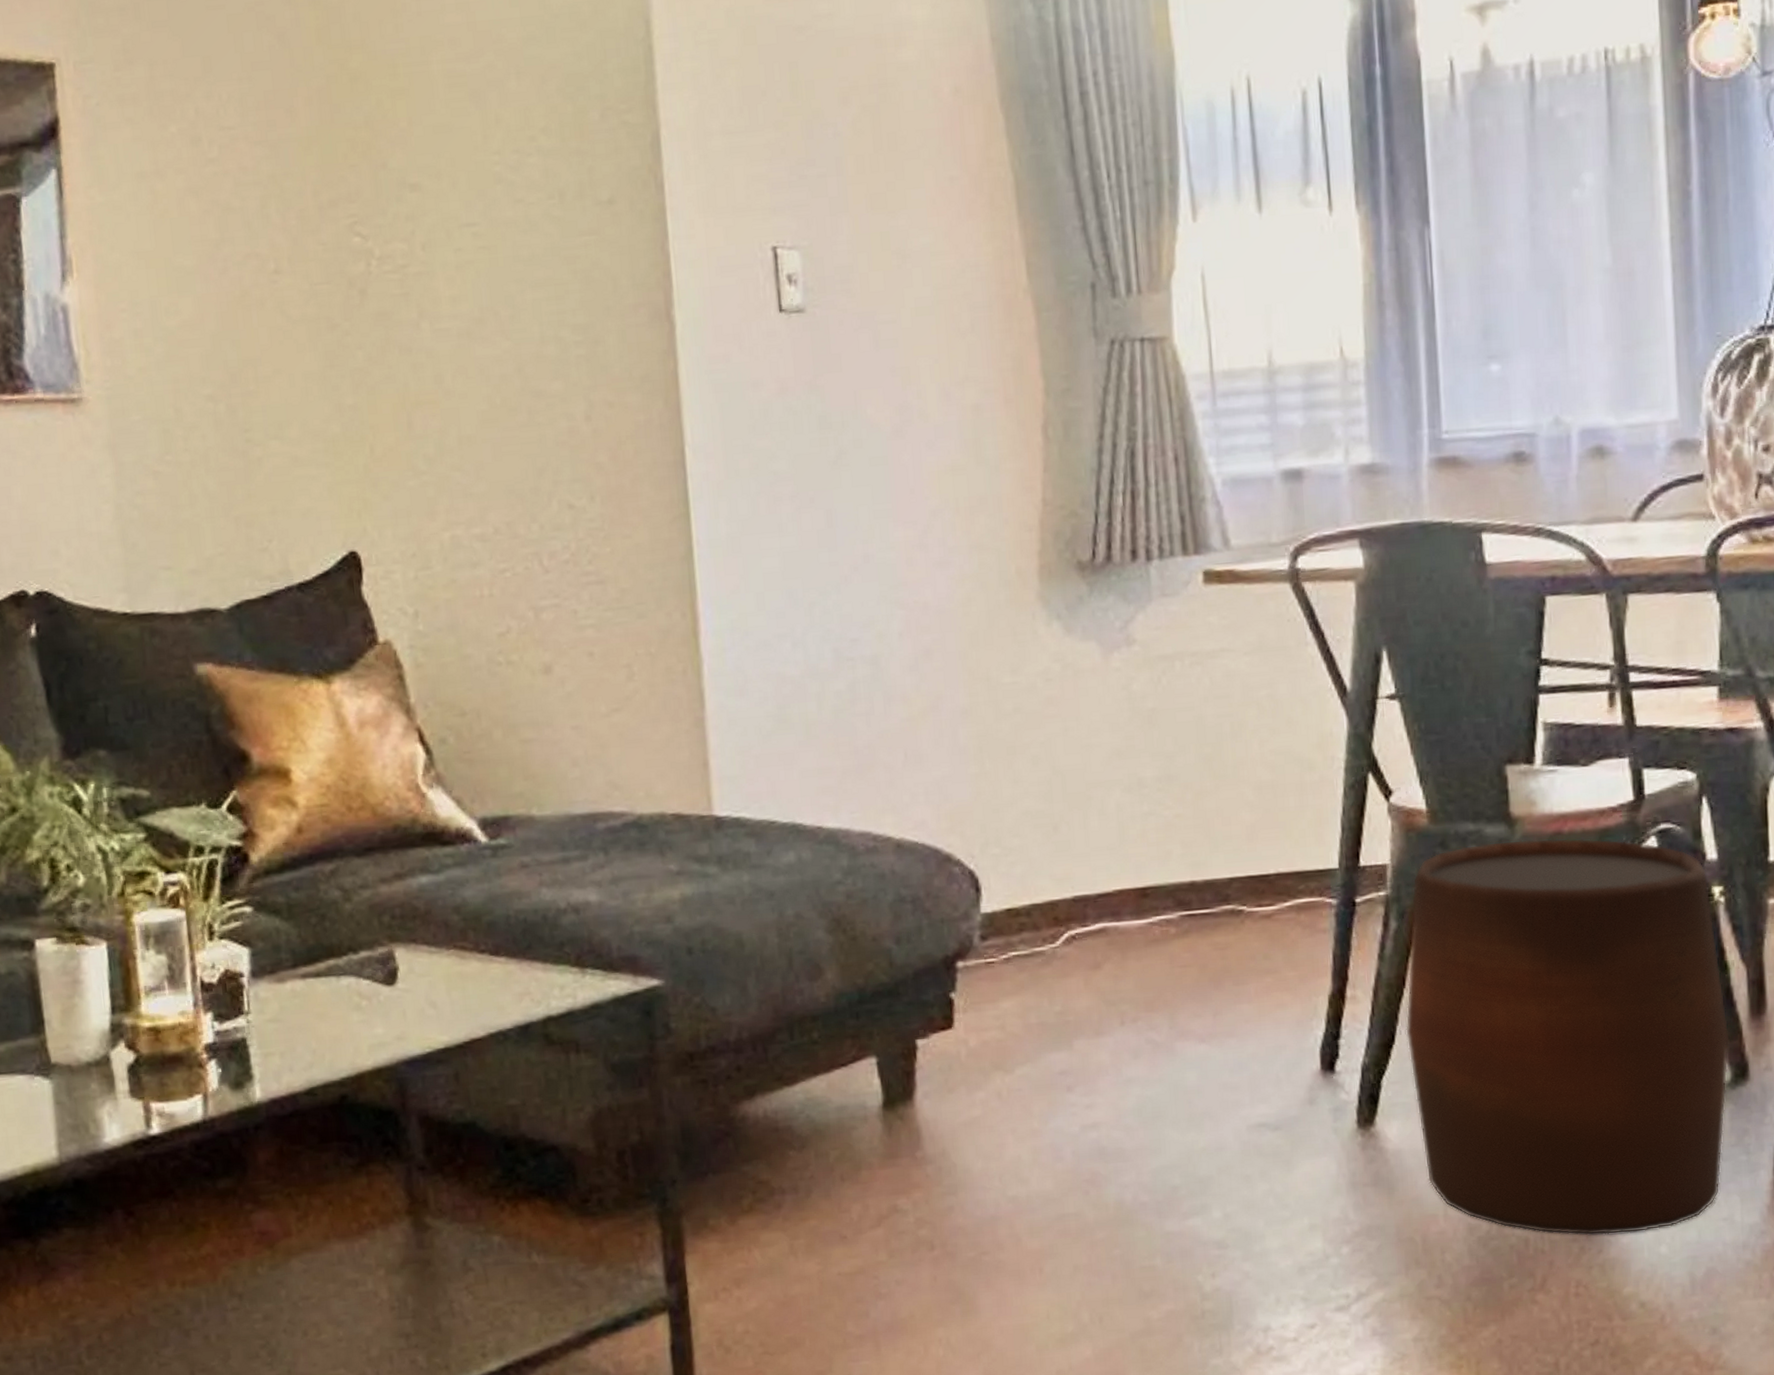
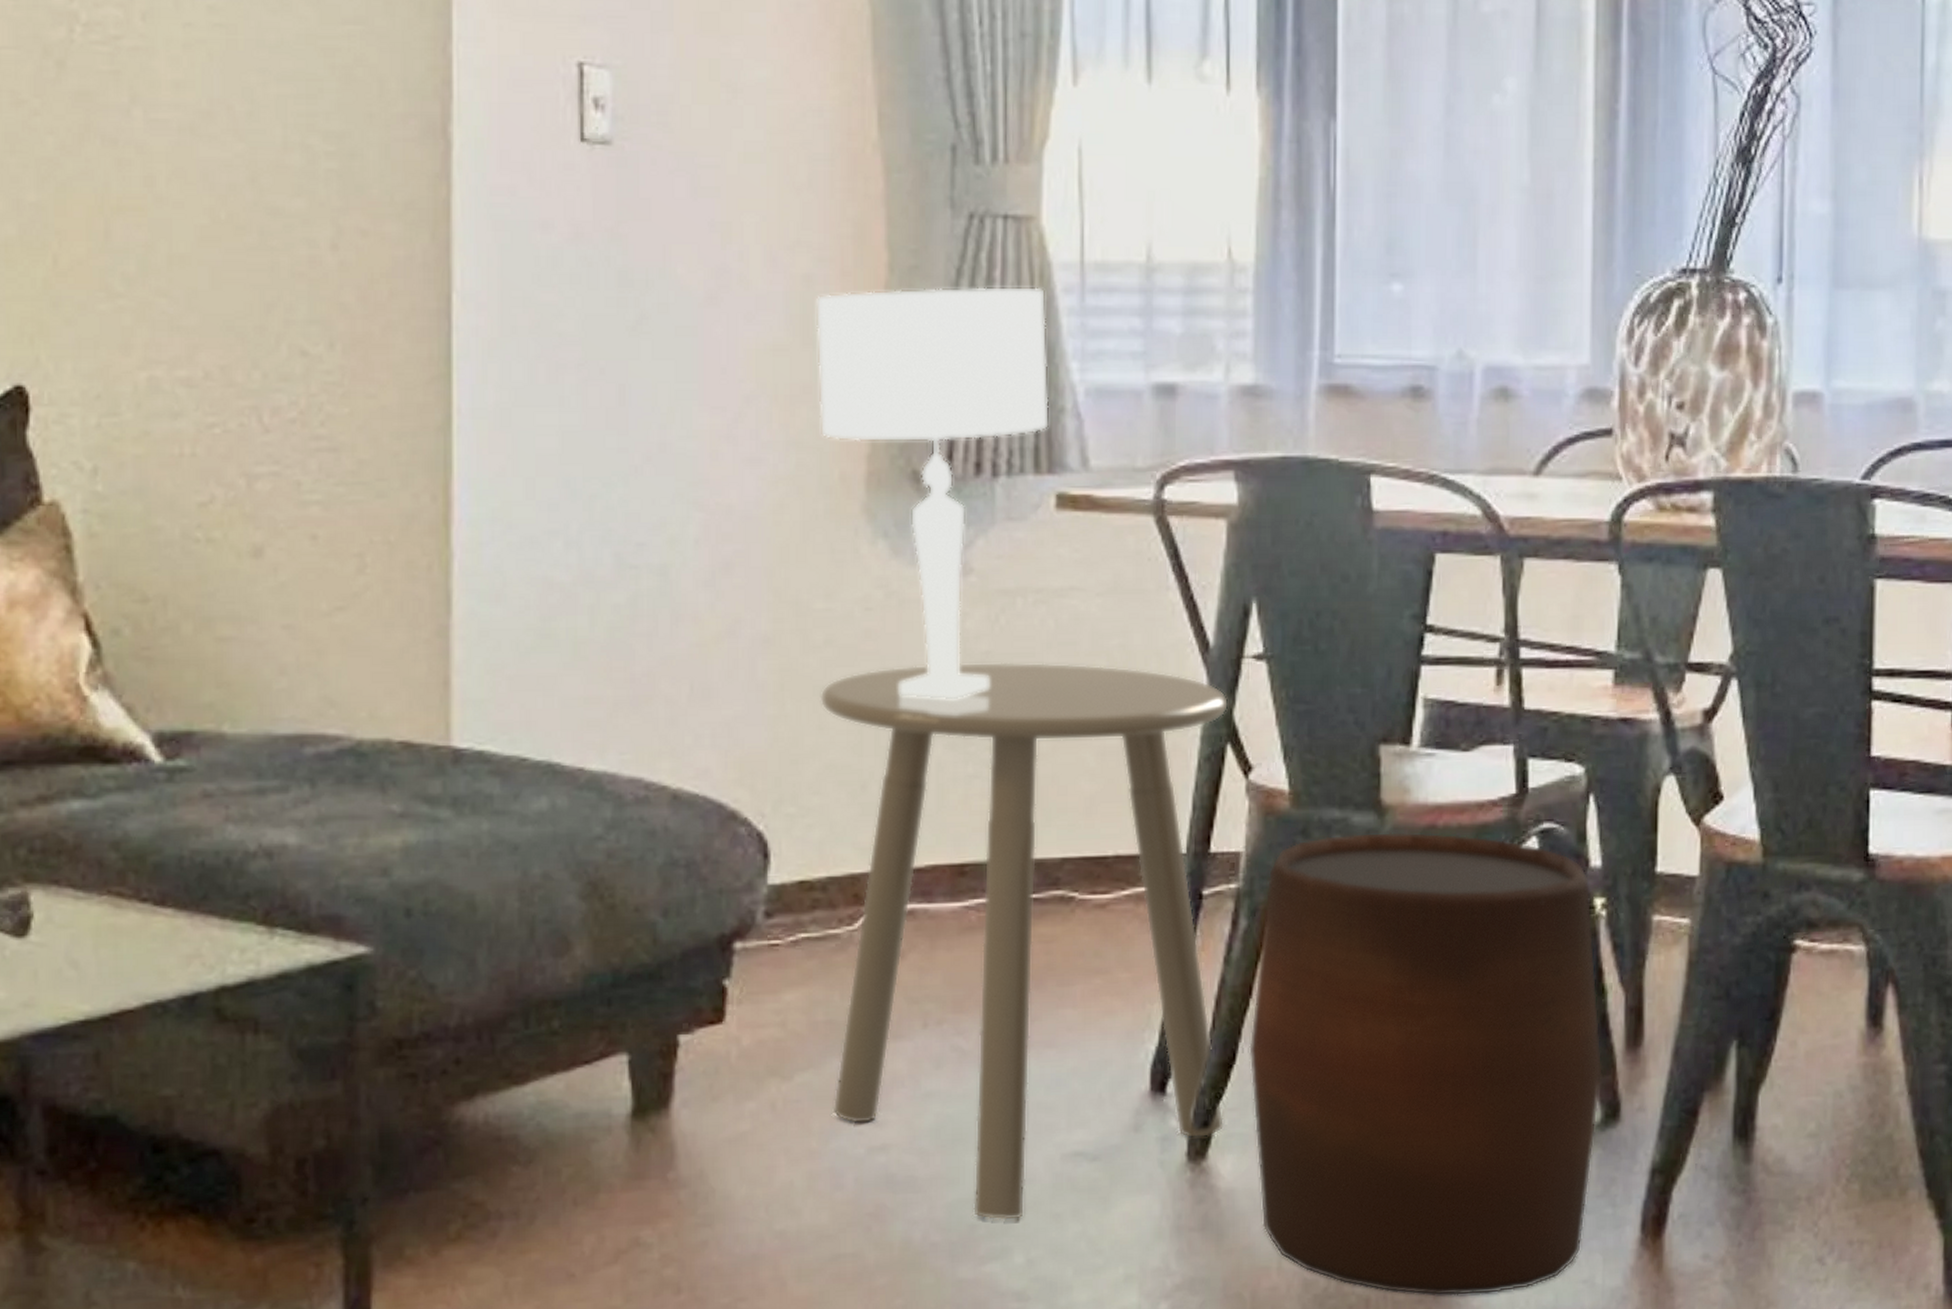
table lamp: none [984,397,1193,751] -> present [815,287,1050,700]
side table: none [1013,713,1389,1183] -> present [820,662,1229,1221]

